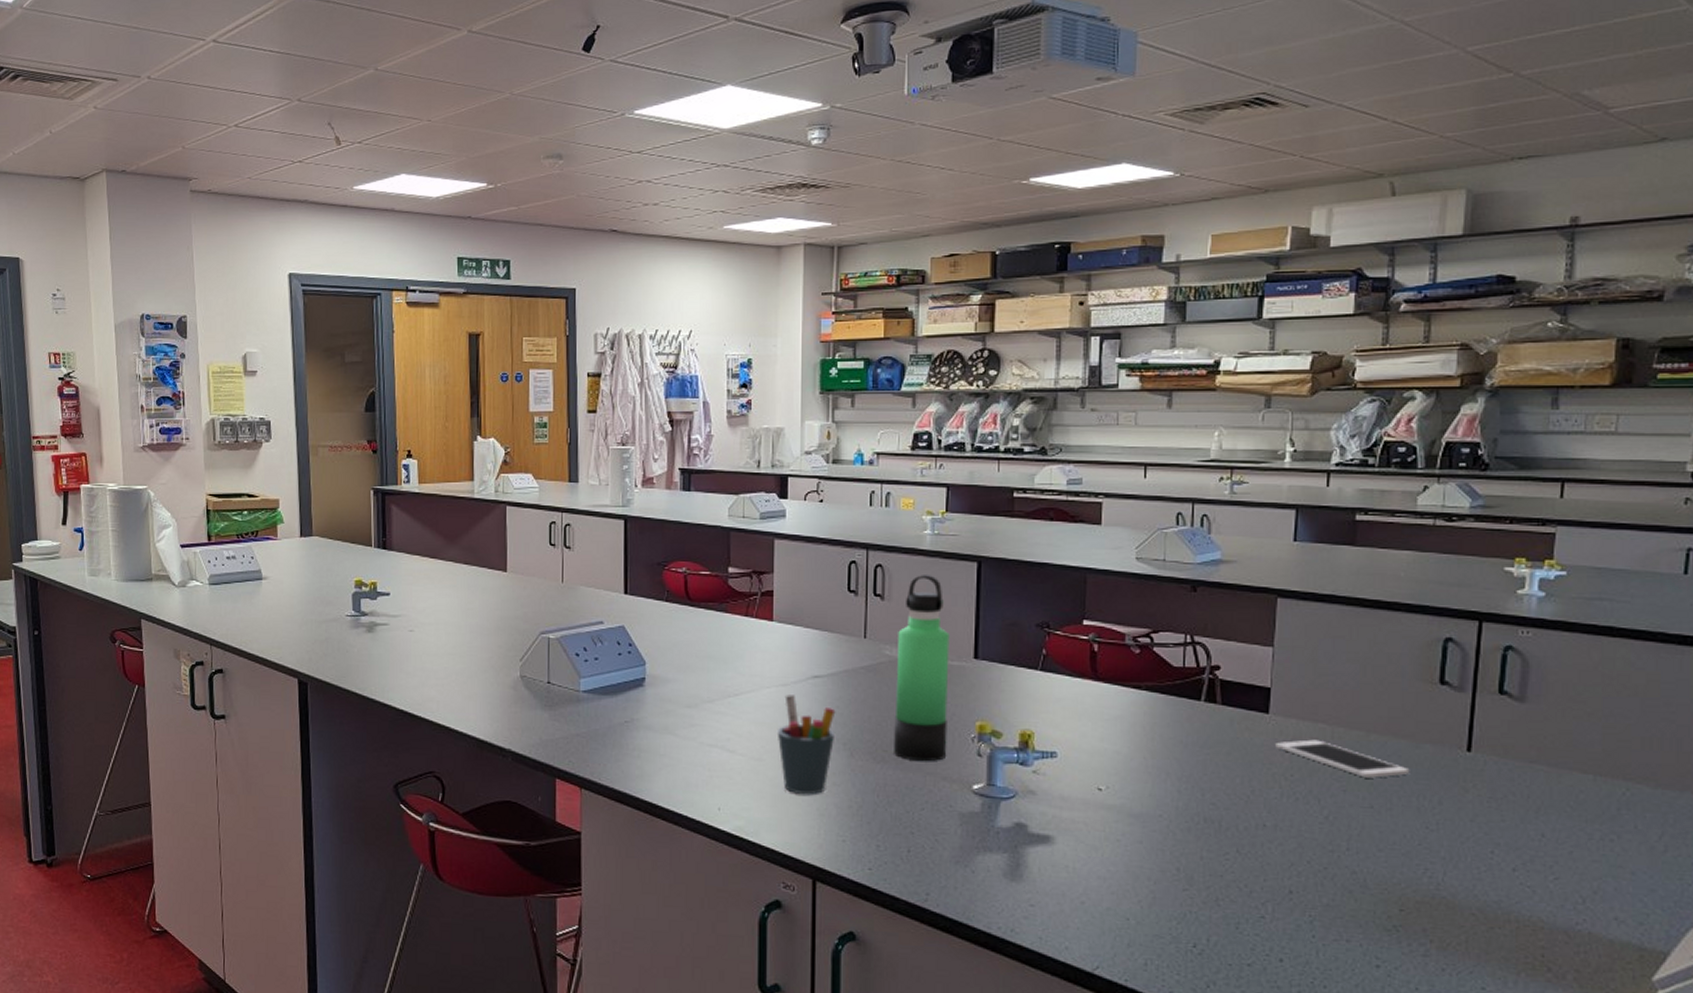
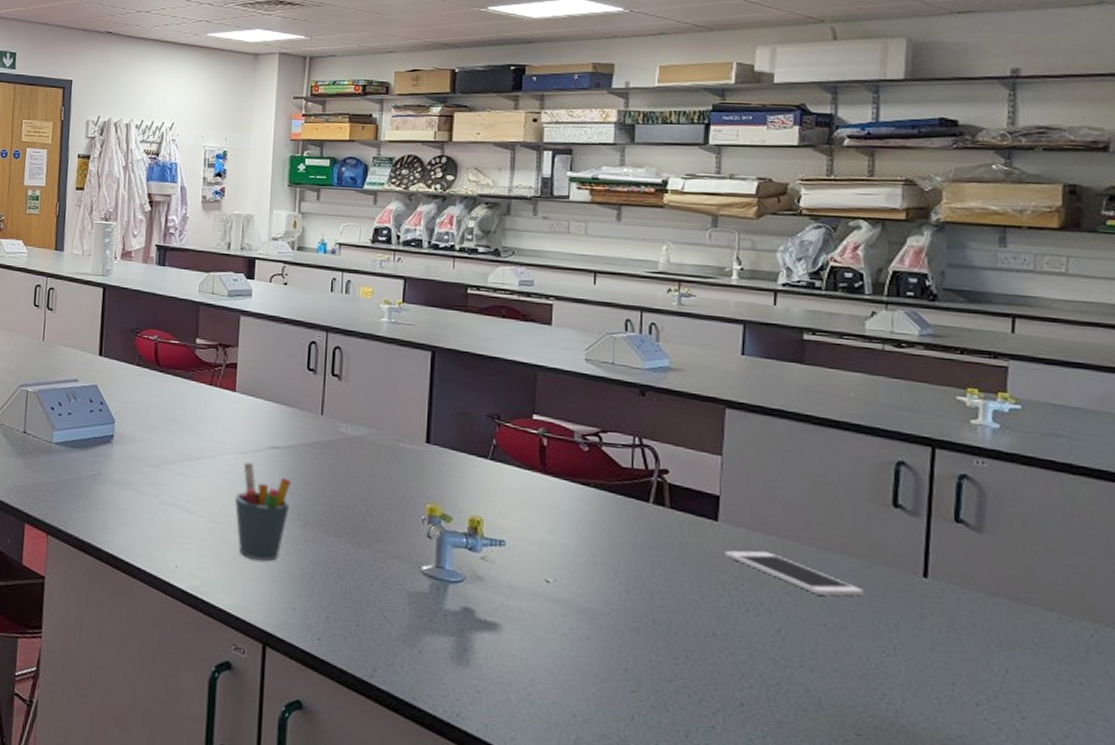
thermos bottle: present [894,575,950,762] -> none [346,359,403,539]

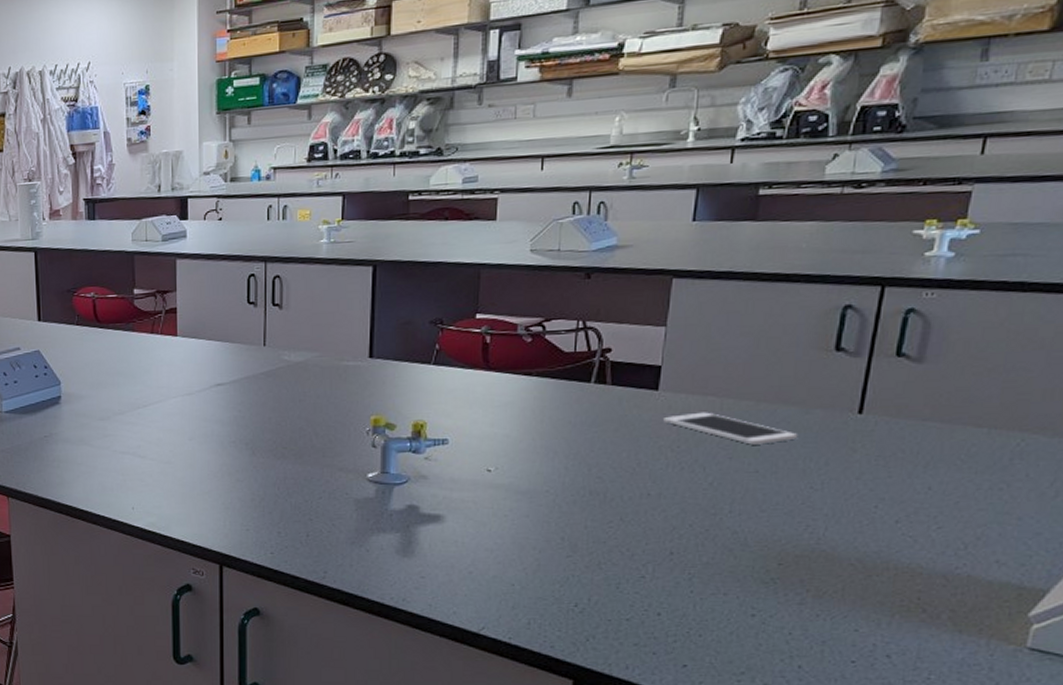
pen holder: present [234,462,292,561] -> none [183,402,238,492]

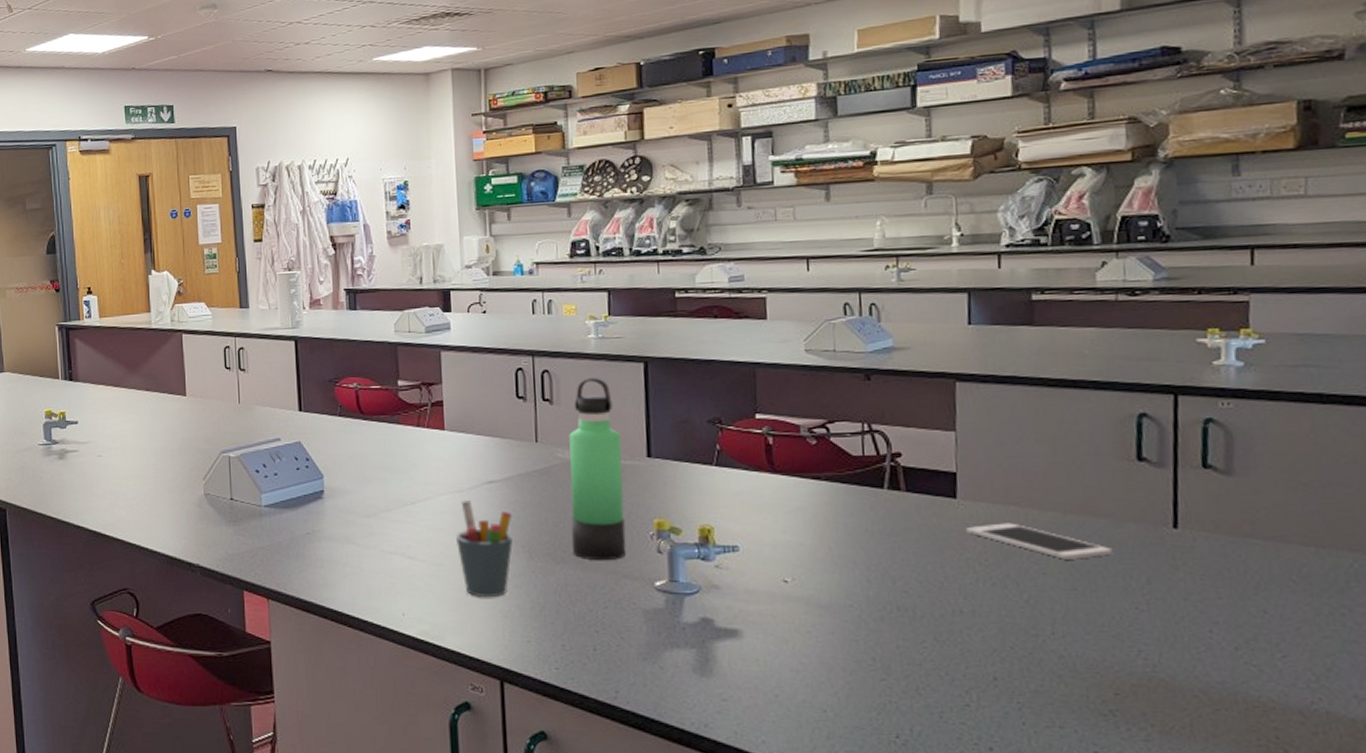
pen holder: none [183,402,238,492] -> present [455,501,514,598]
thermos bottle: none [293,282,345,456] -> present [569,377,627,561]

